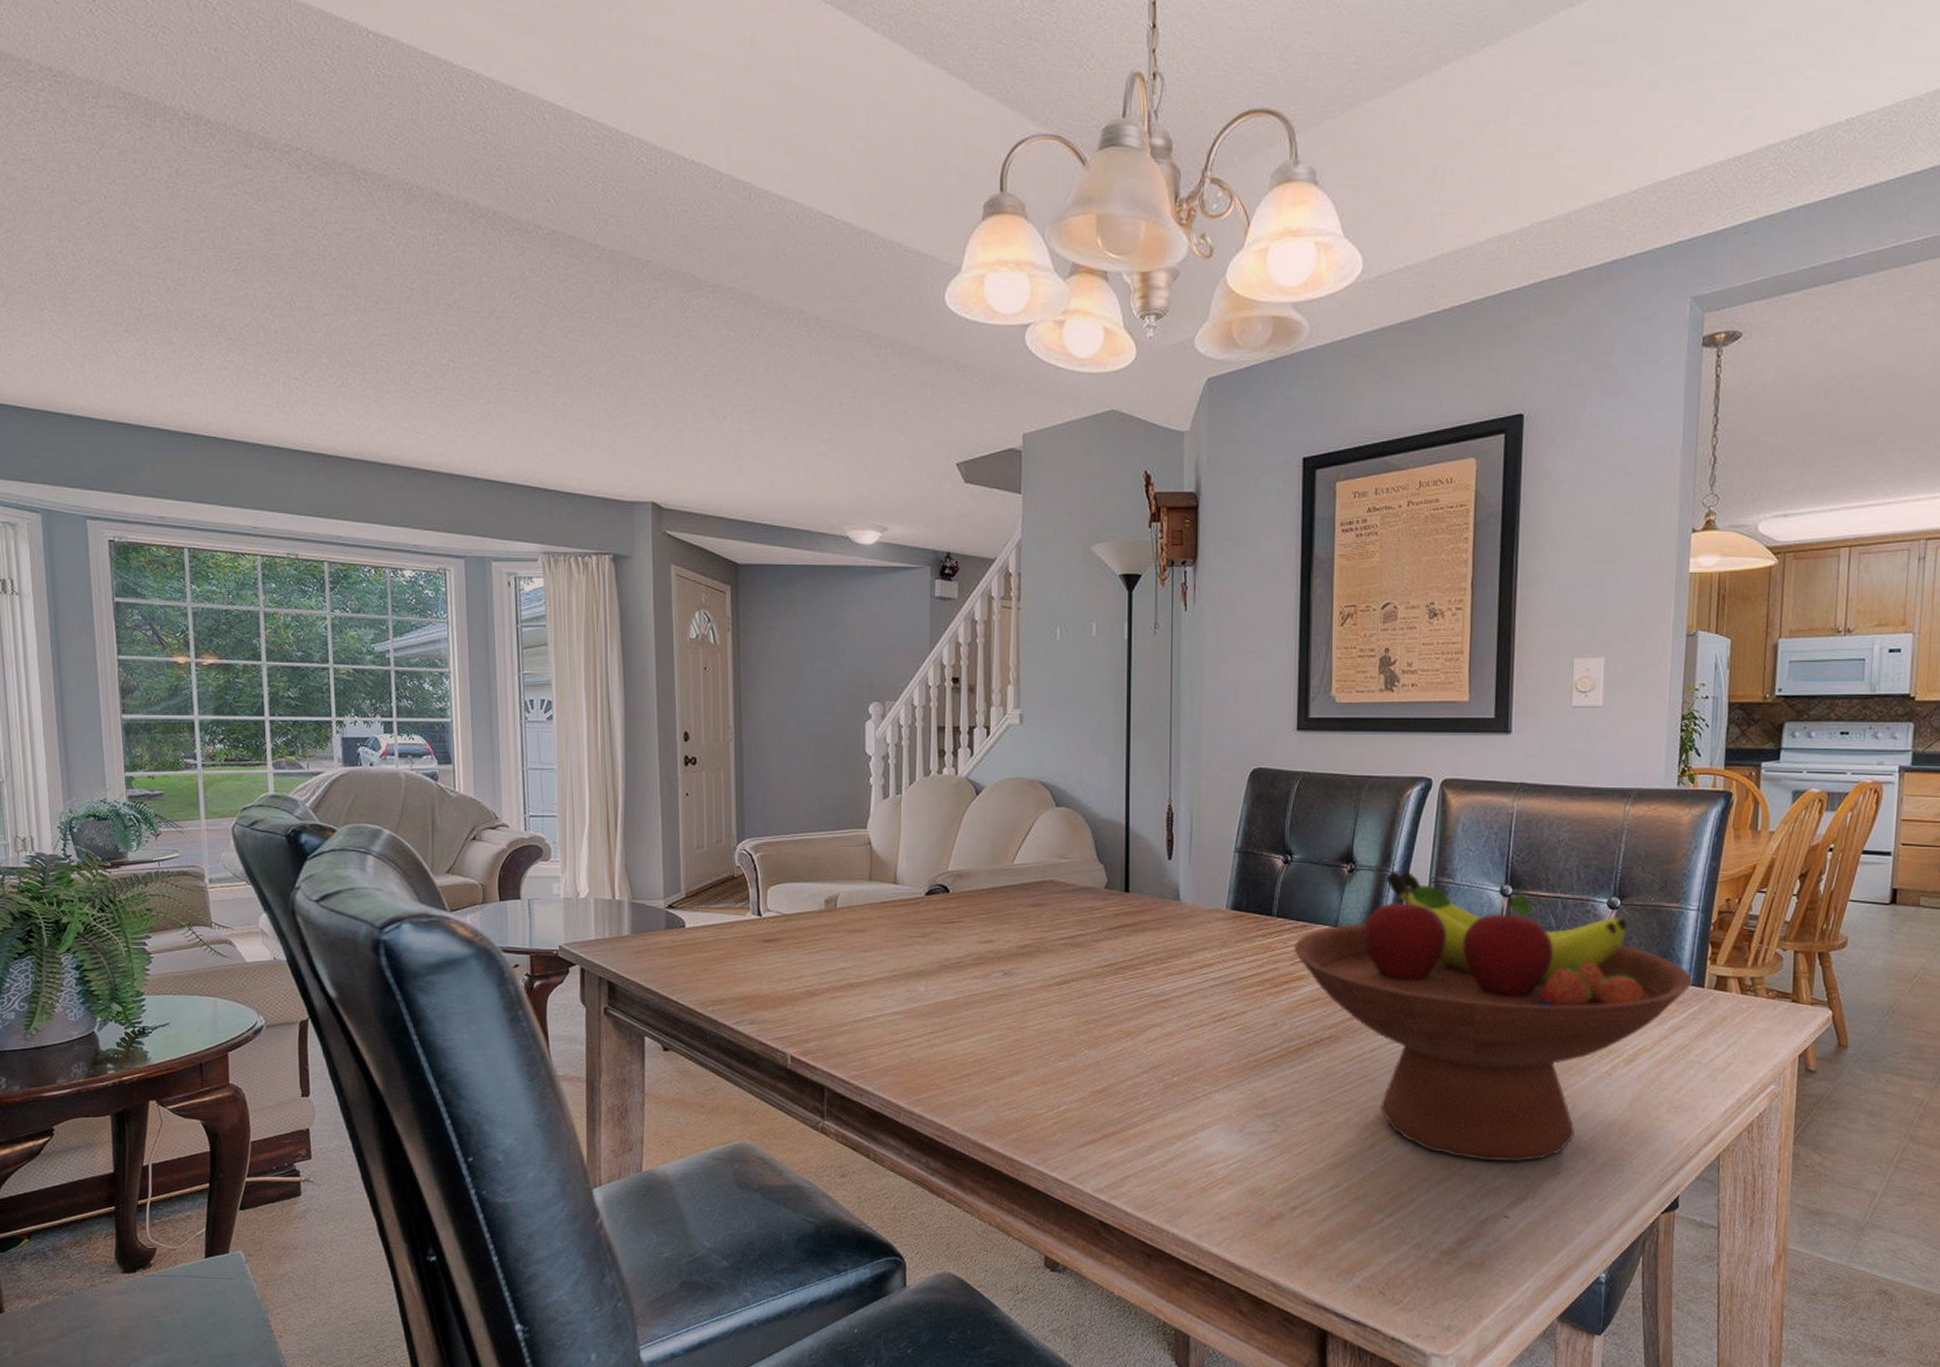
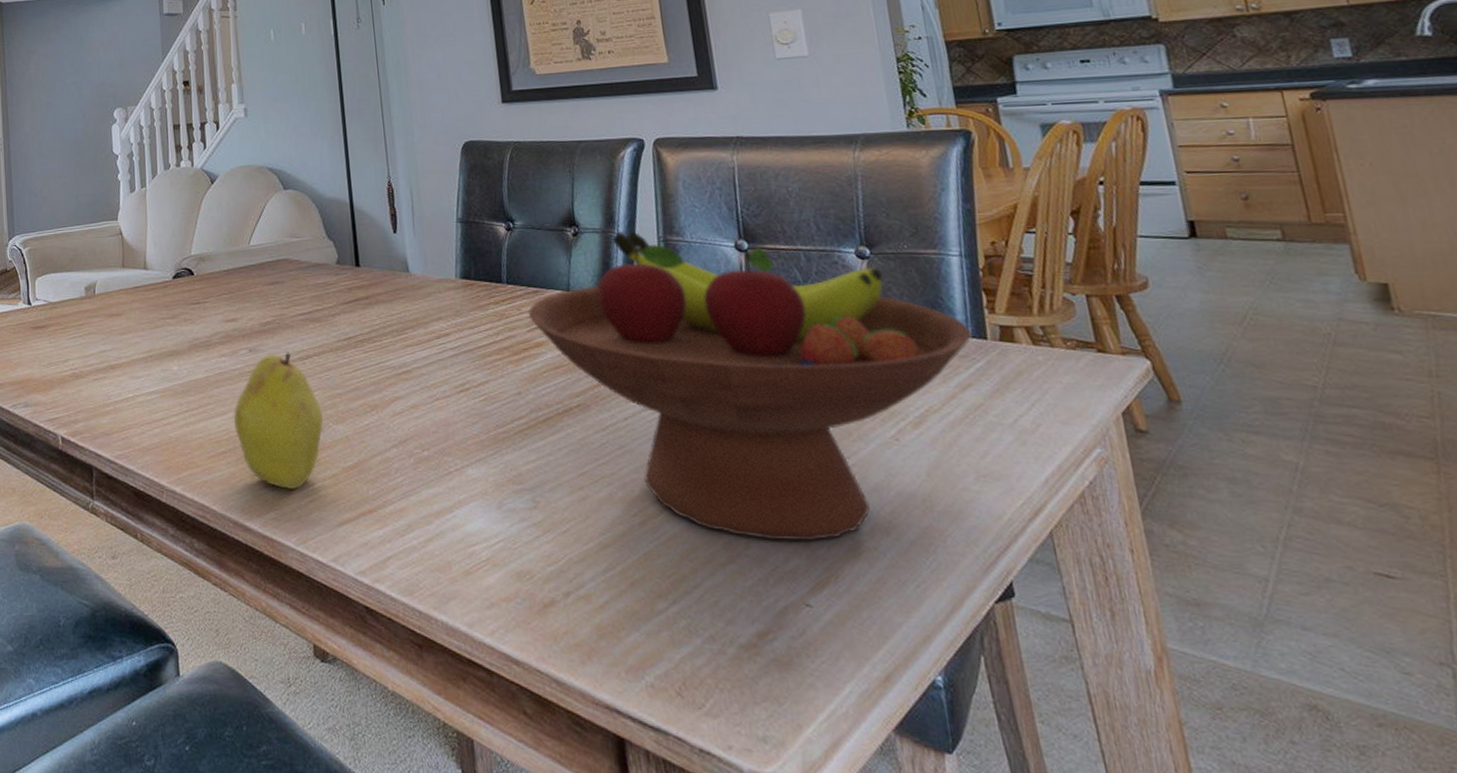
fruit: none [981,976,1075,1111] -> present [233,352,323,489]

